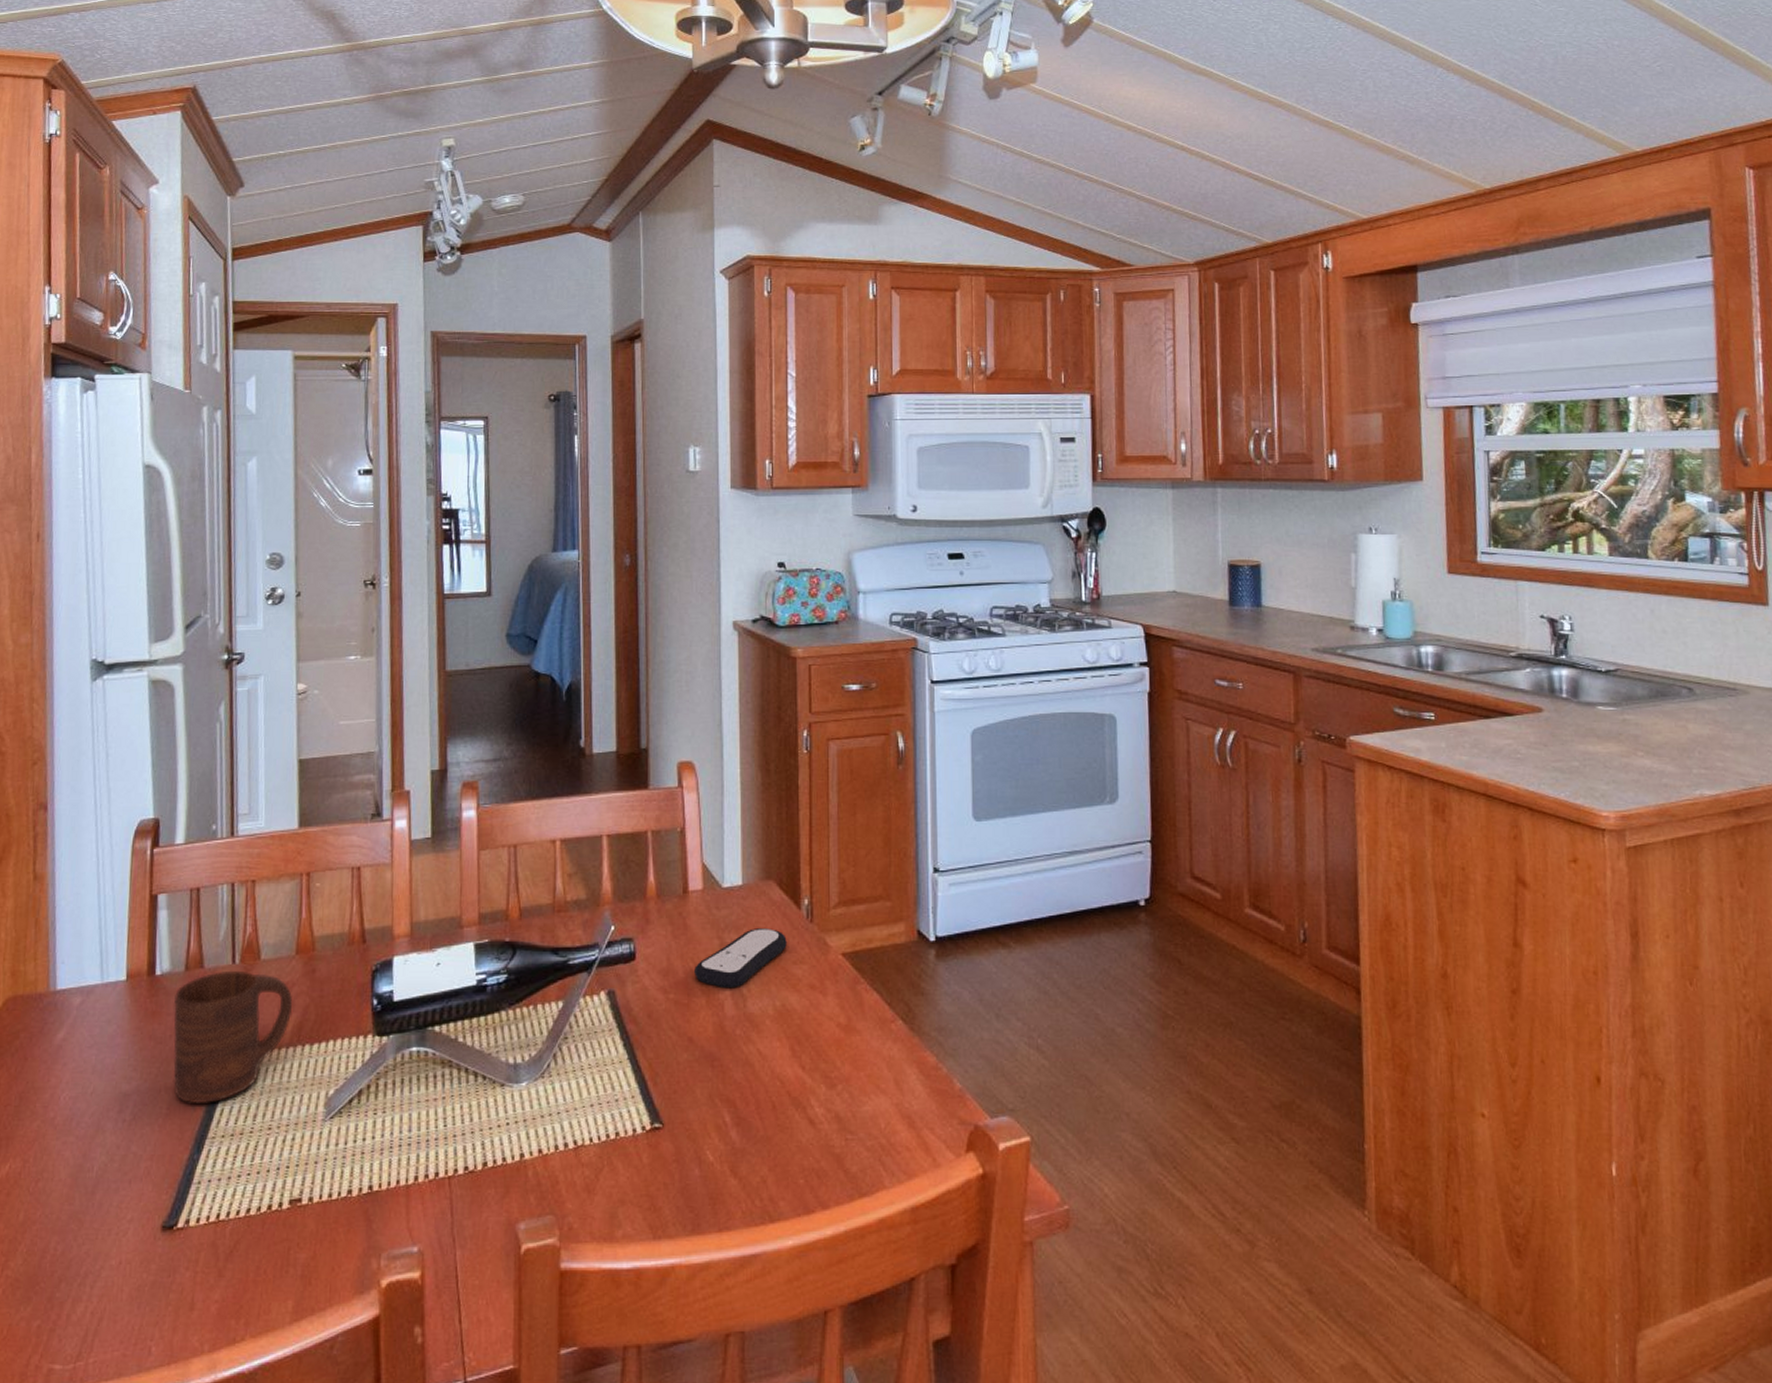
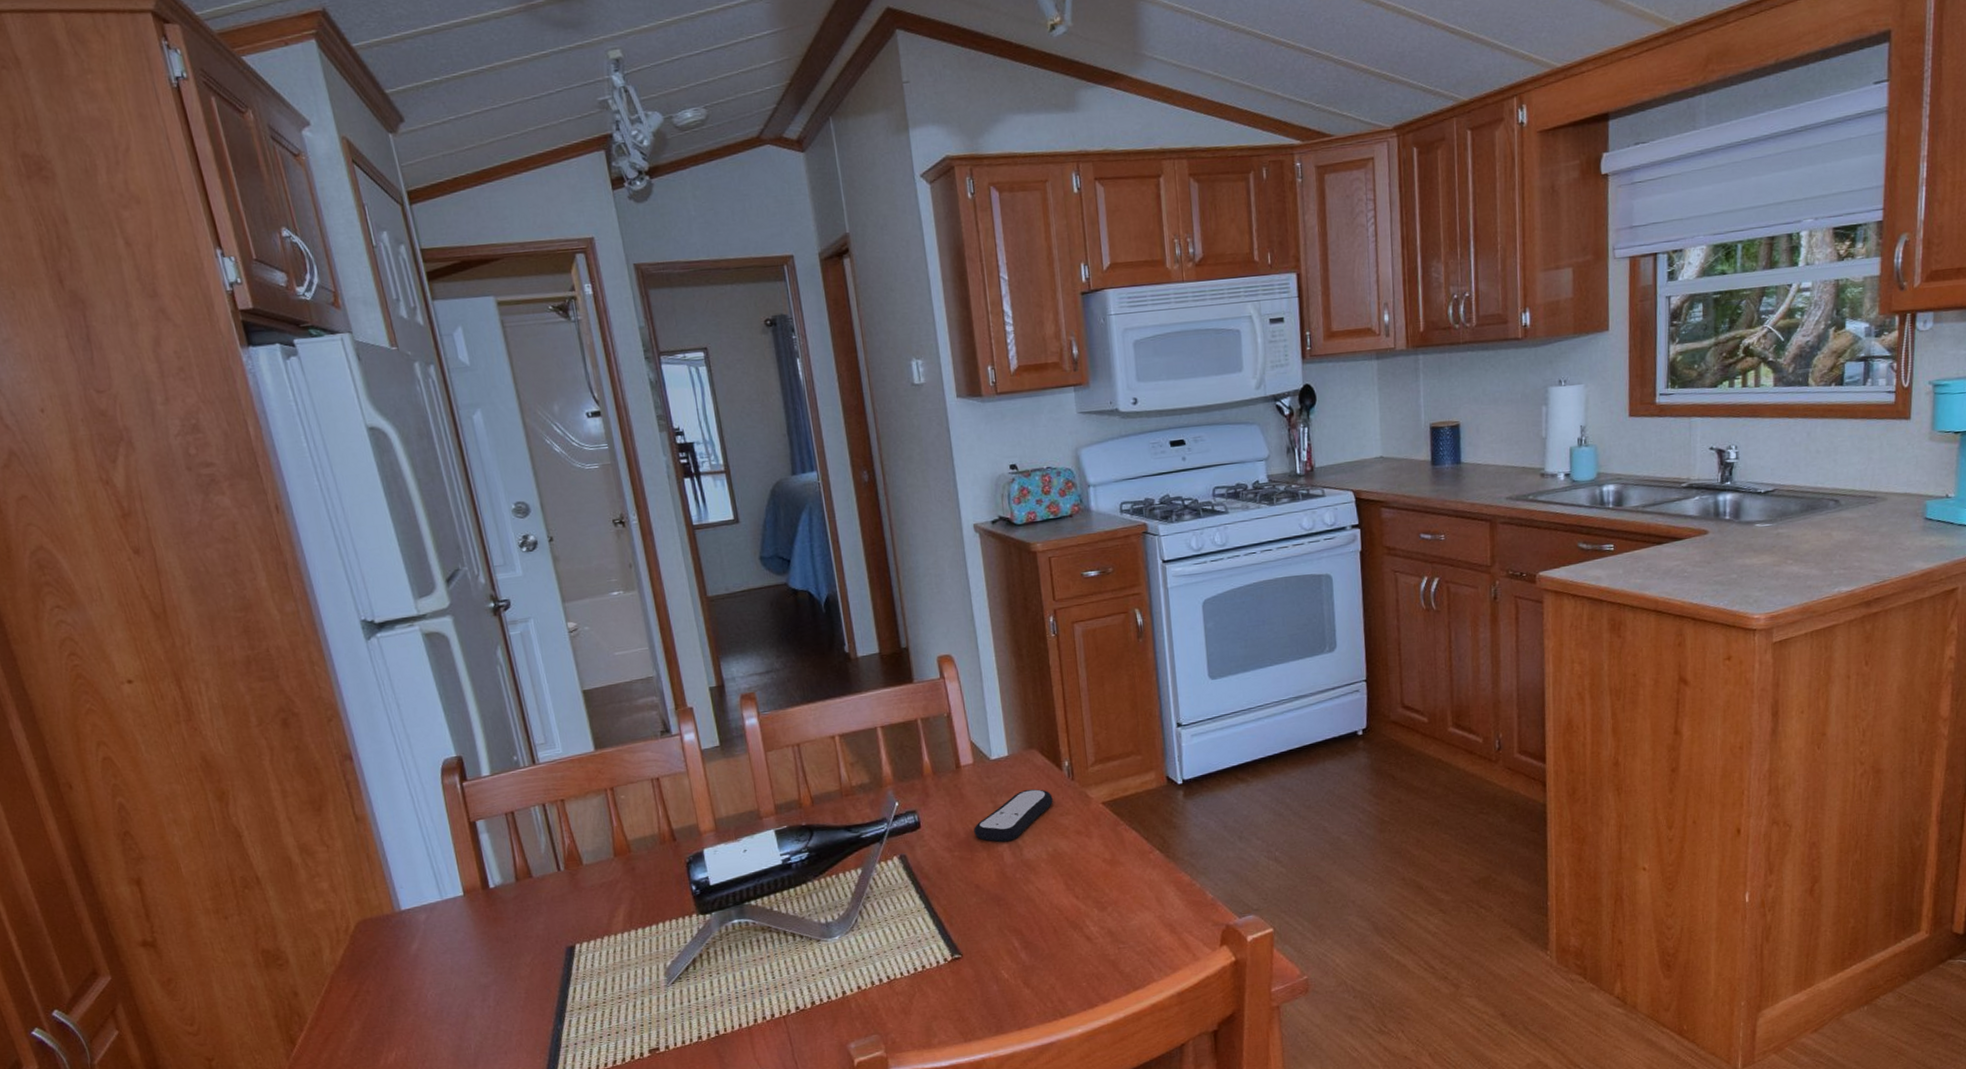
cup: present [174,970,293,1103] -> none [511,875,621,987]

